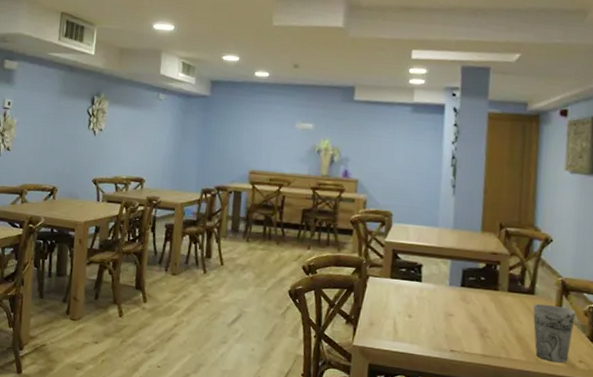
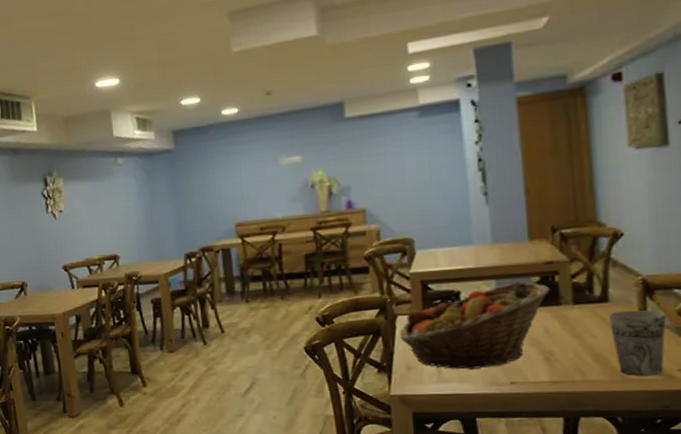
fruit basket: none [368,264,492,335] -> present [399,281,550,369]

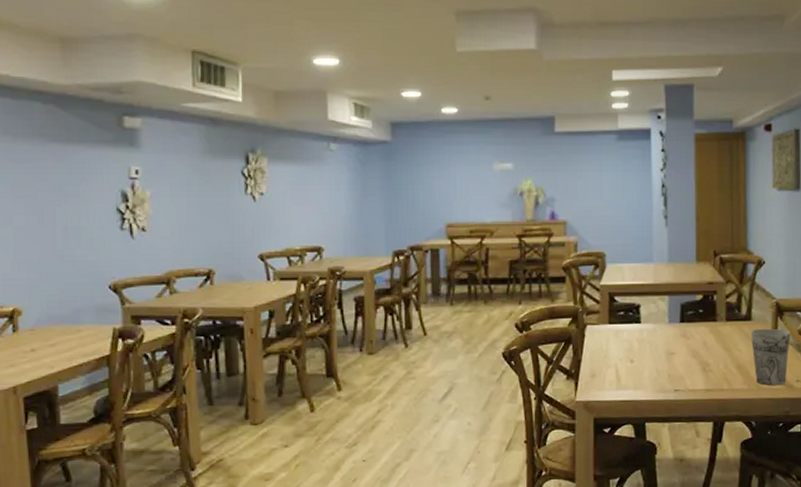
fruit basket: present [399,281,550,369] -> none [587,298,709,377]

